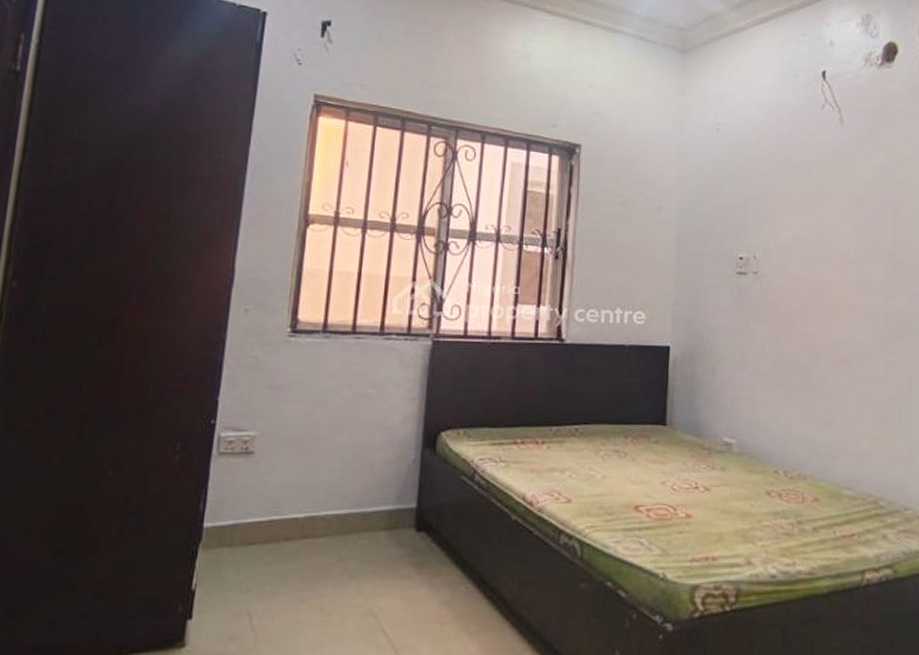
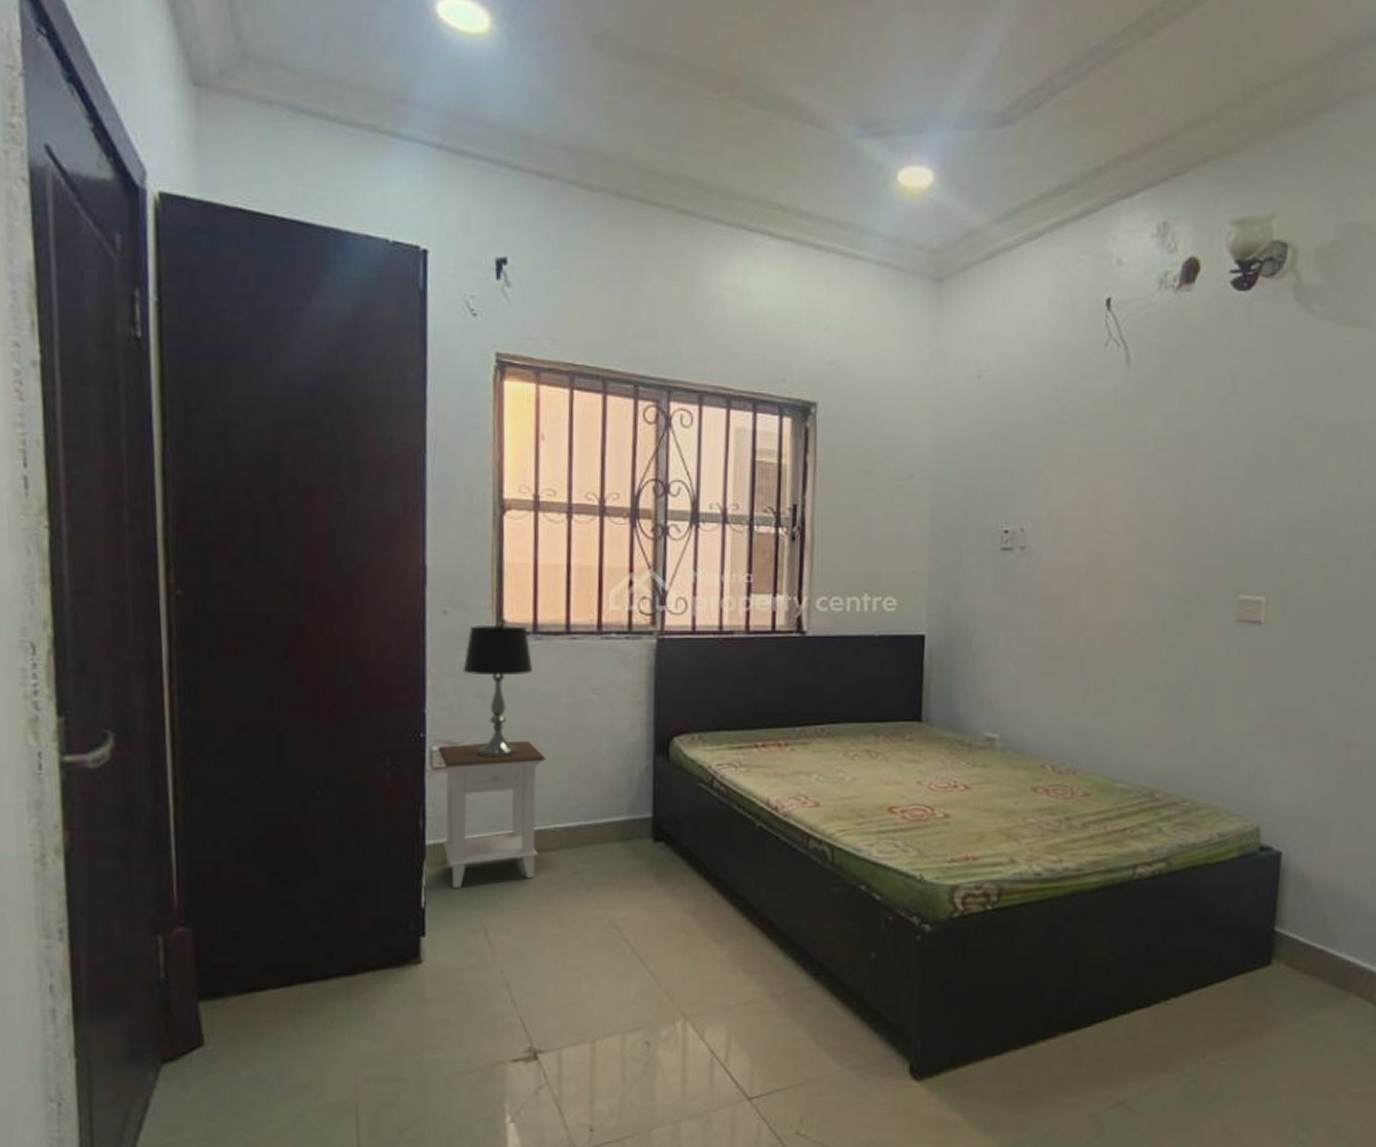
nightstand: none [219,430,323,572] -> present [438,740,546,889]
table lamp: none [256,322,320,446] -> present [463,624,534,758]

